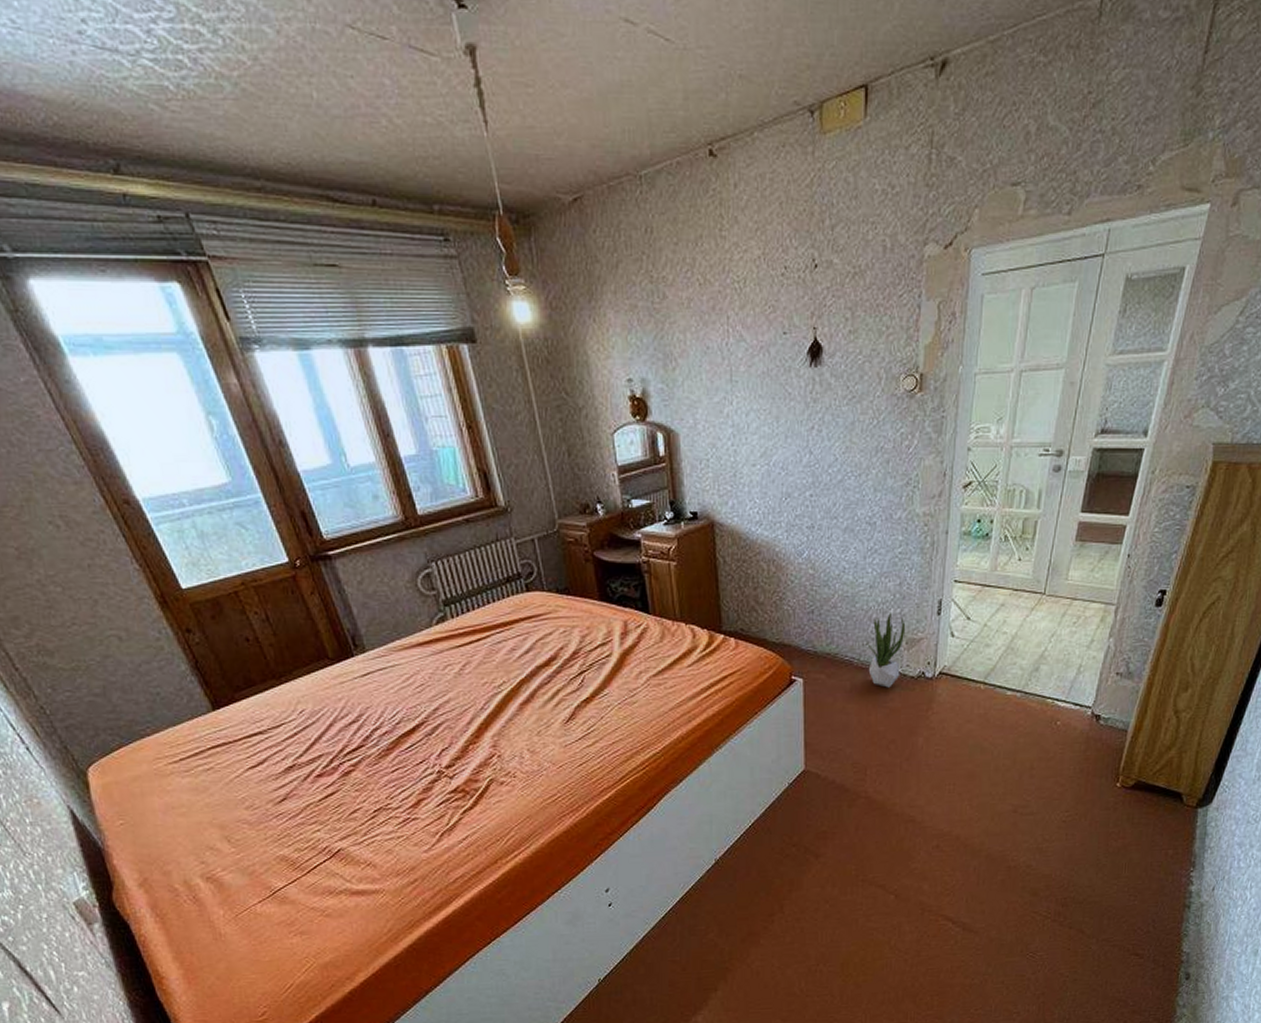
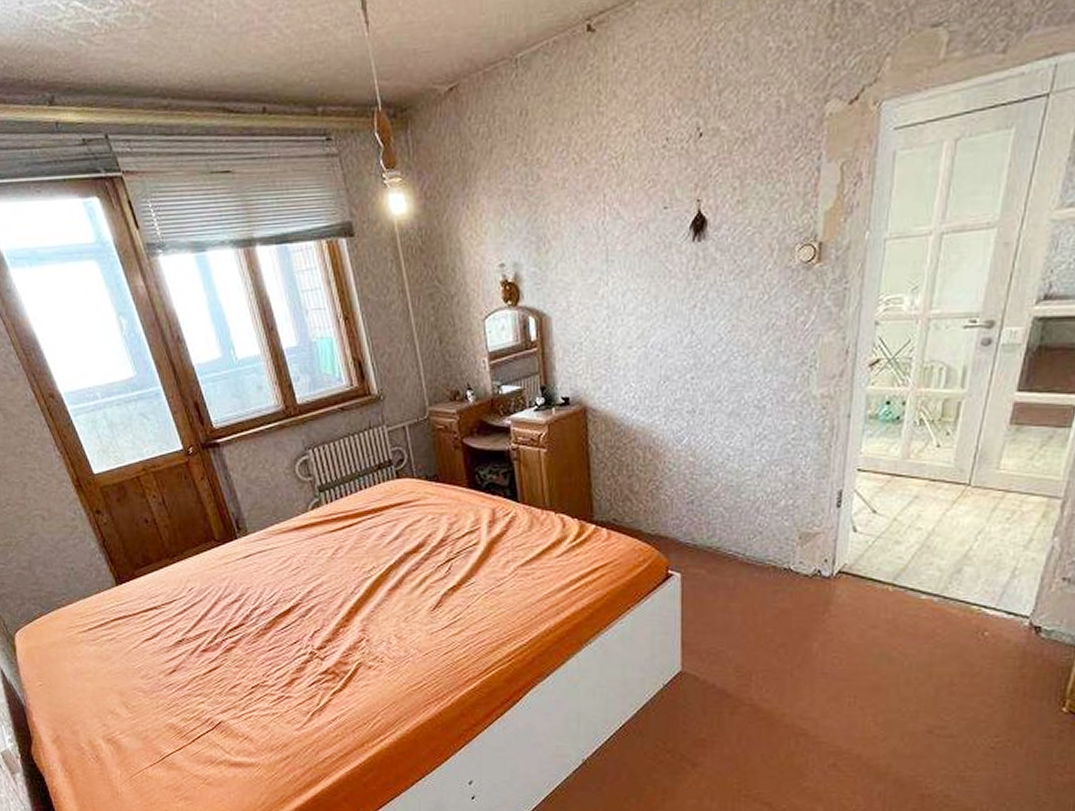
potted plant: present [865,612,906,688] -> none [752,503,799,586]

